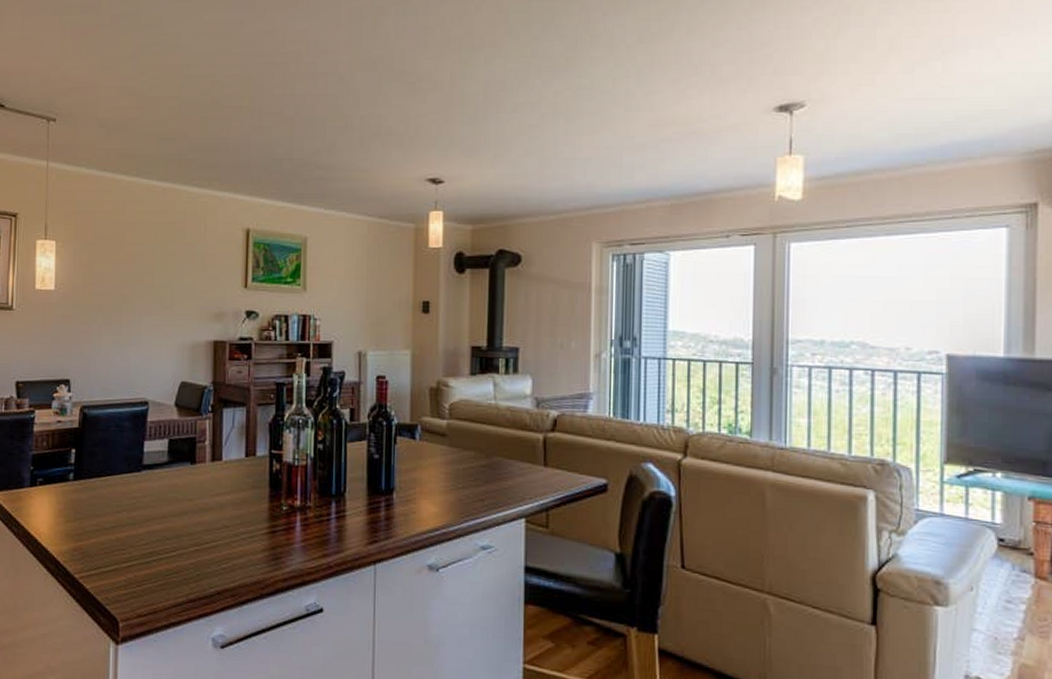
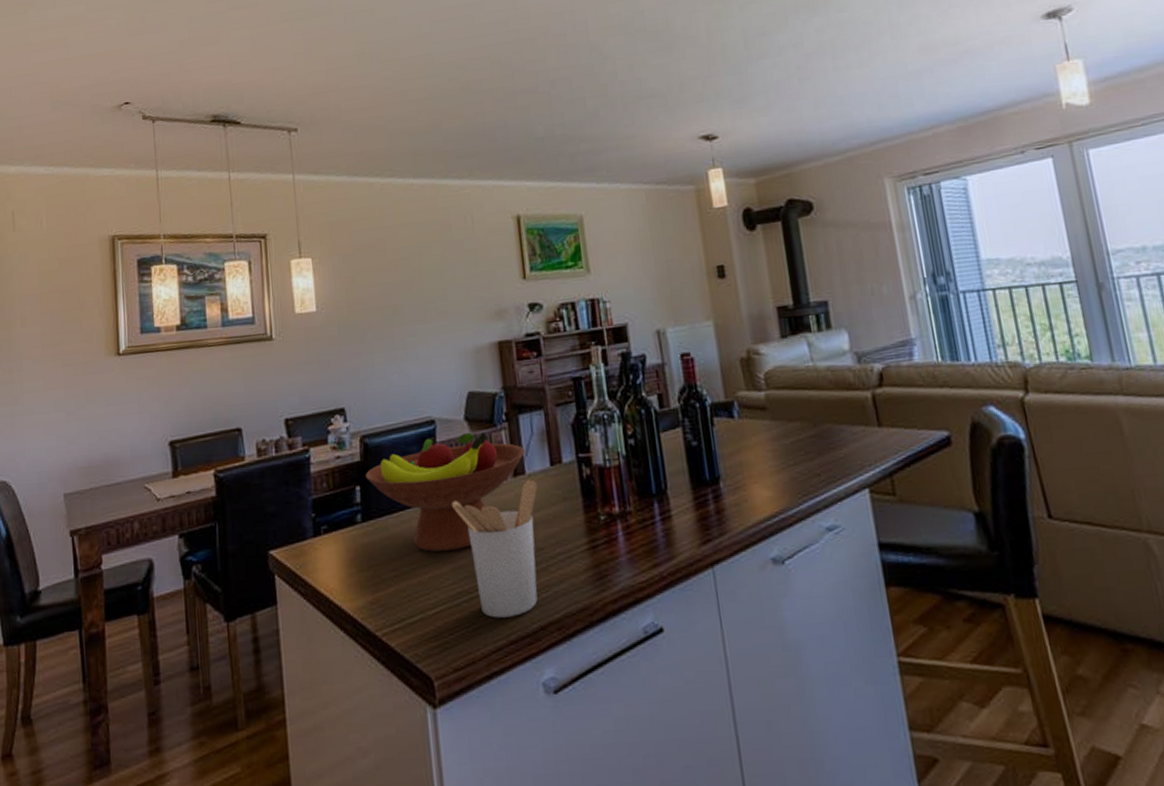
fruit bowl: none [82,416,224,517] -> present [366,432,525,552]
utensil holder: none [154,465,231,580] -> present [452,479,538,618]

